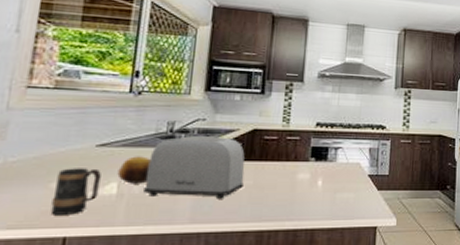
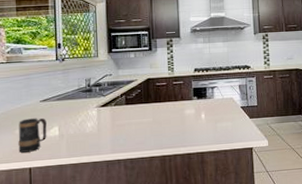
fruit: present [117,156,151,184] -> none [57,106,79,127]
toaster: present [143,136,245,199] -> none [76,86,146,135]

